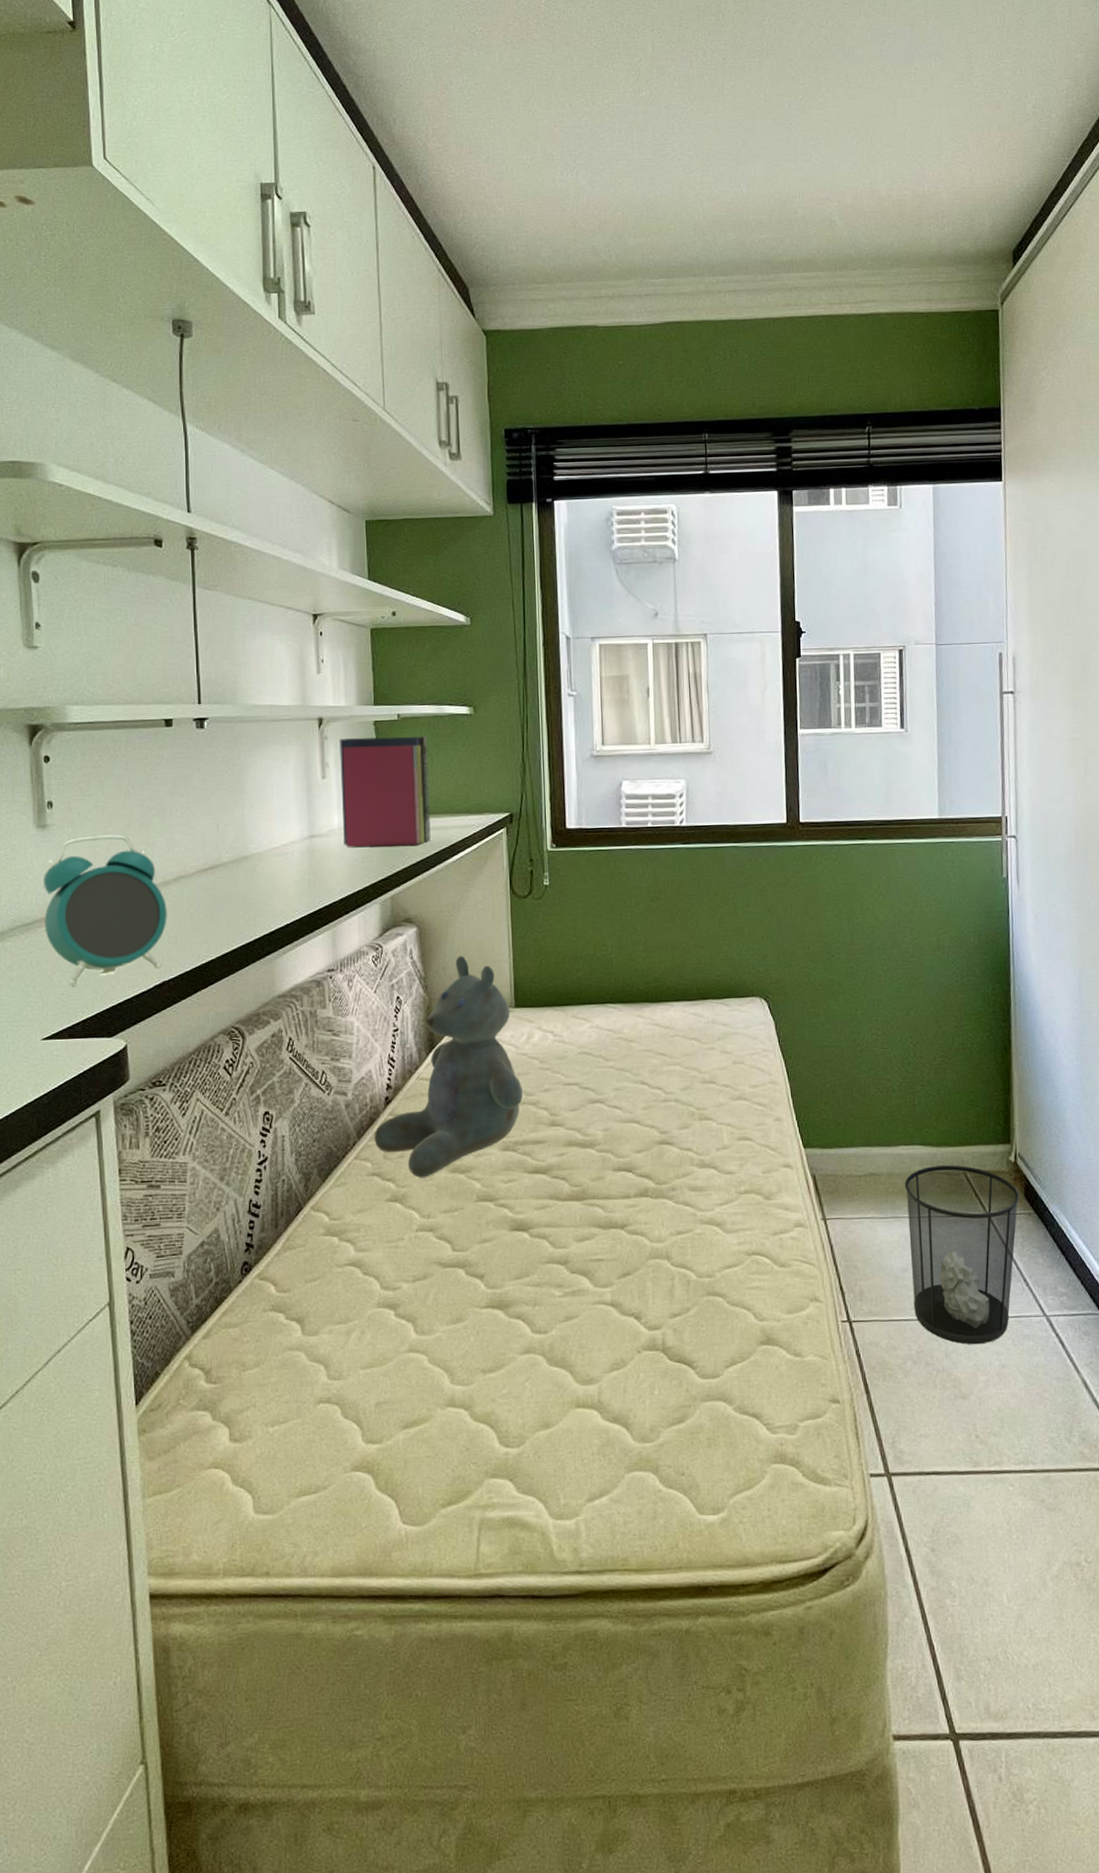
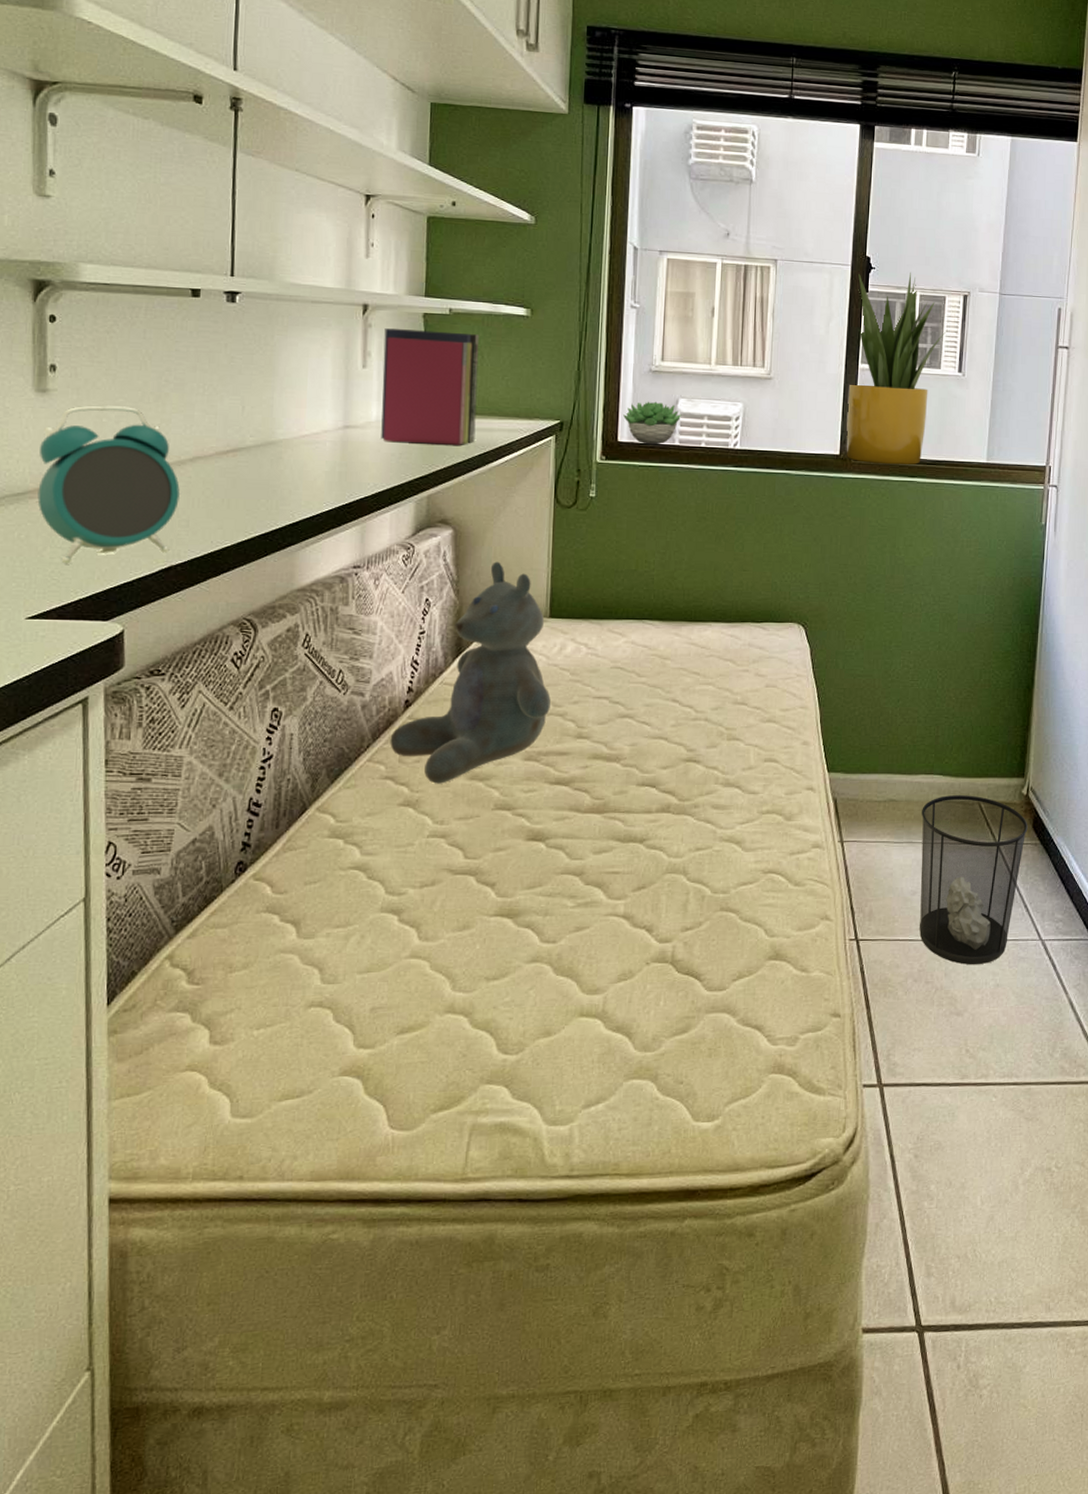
succulent plant: none [570,786,627,829] -> present [623,401,682,445]
planter: none [789,632,886,830] -> present [846,272,948,465]

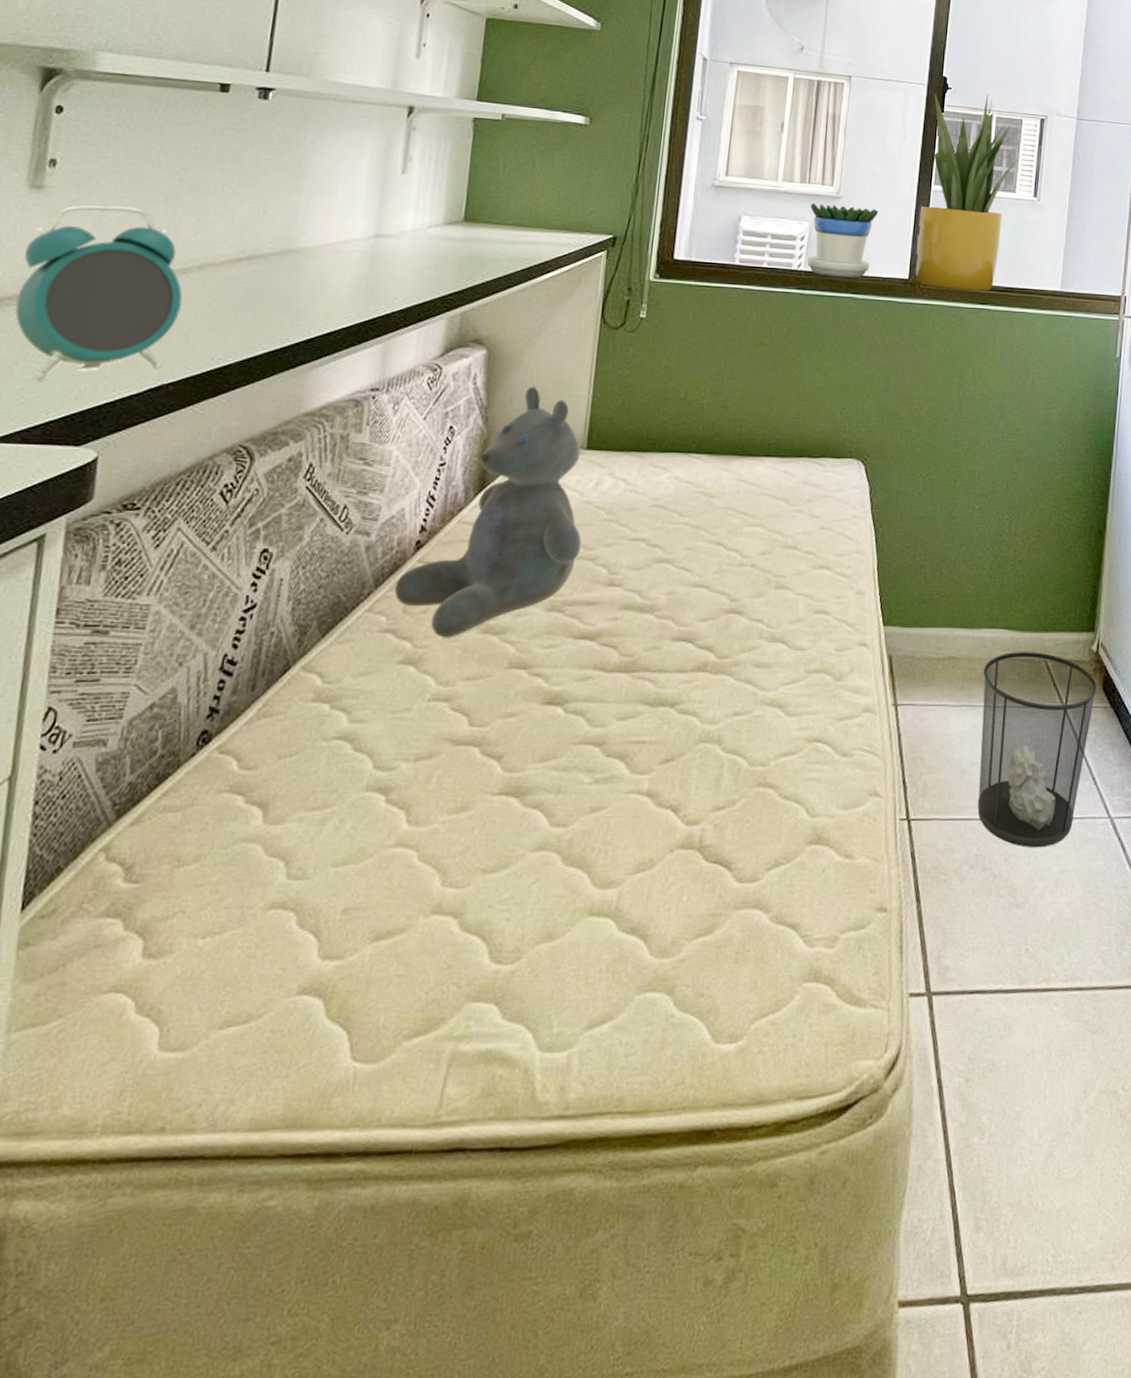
books: present [381,328,480,445] -> none [415,132,533,259]
succulent plant: present [623,401,682,445] -> none [681,217,744,264]
flowerpot: none [742,385,809,455] -> present [806,203,879,278]

